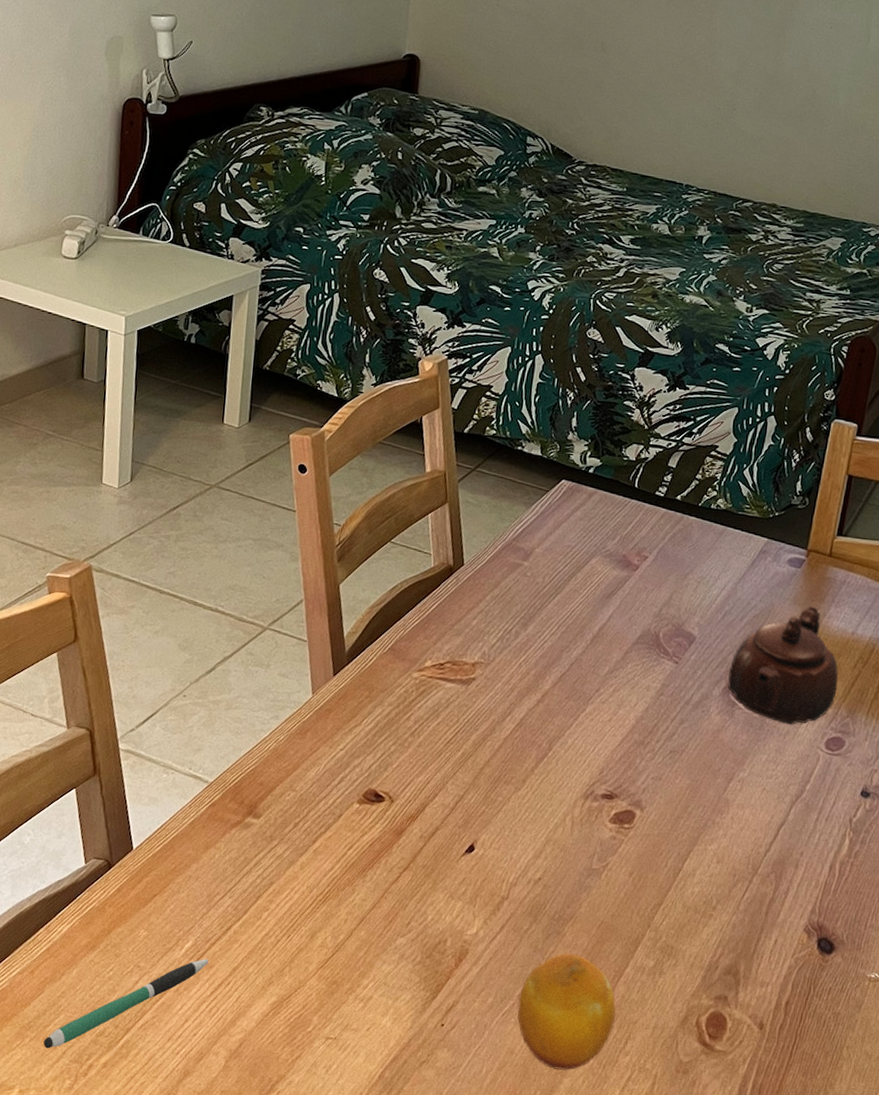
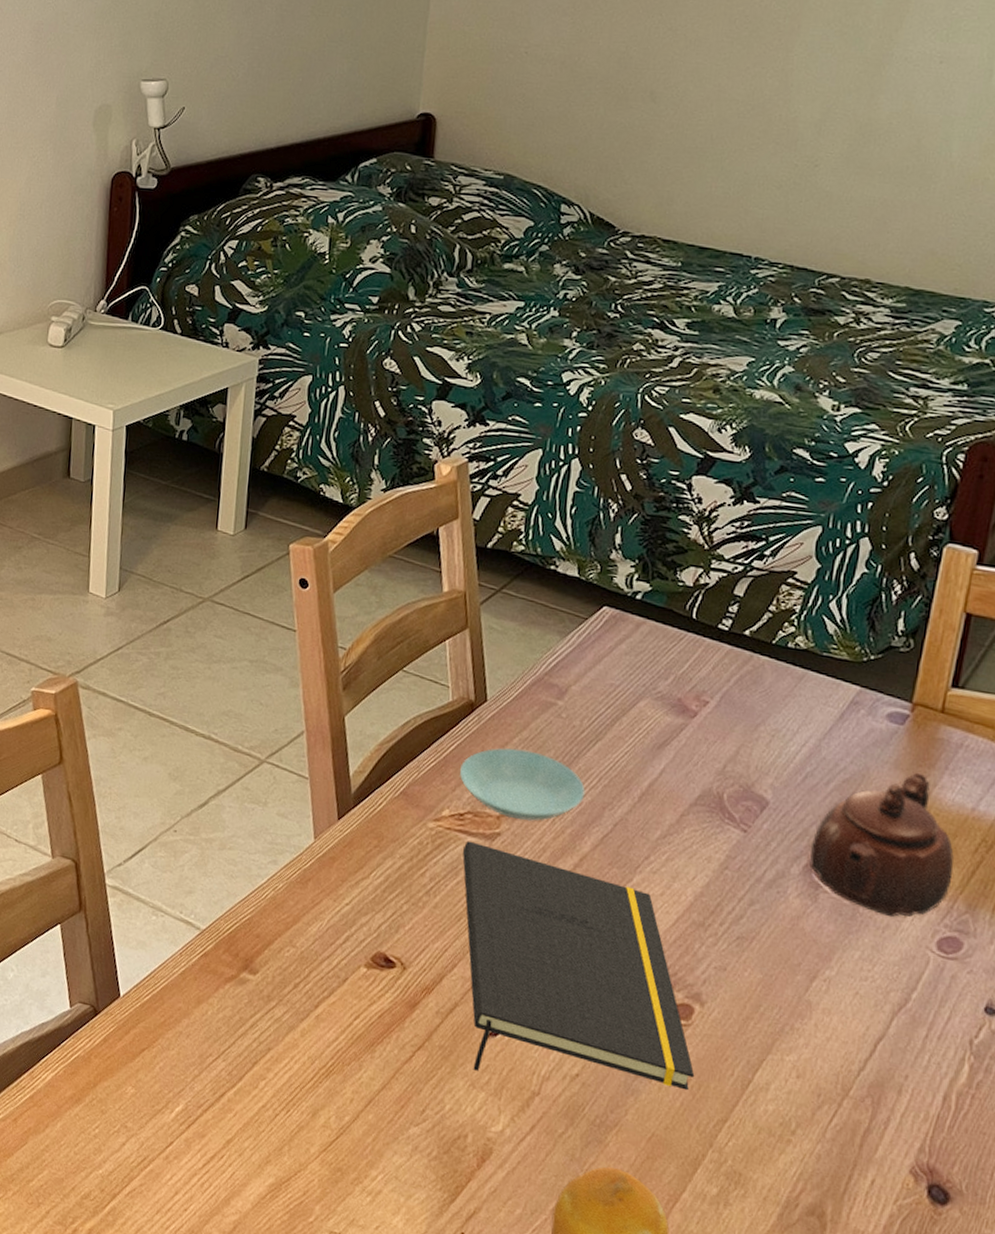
pen: present [43,958,209,1049] -> none [27,1126,201,1206]
saucer: none [440,604,547,666] -> present [459,748,585,821]
notepad: none [443,686,636,884] -> present [462,840,695,1091]

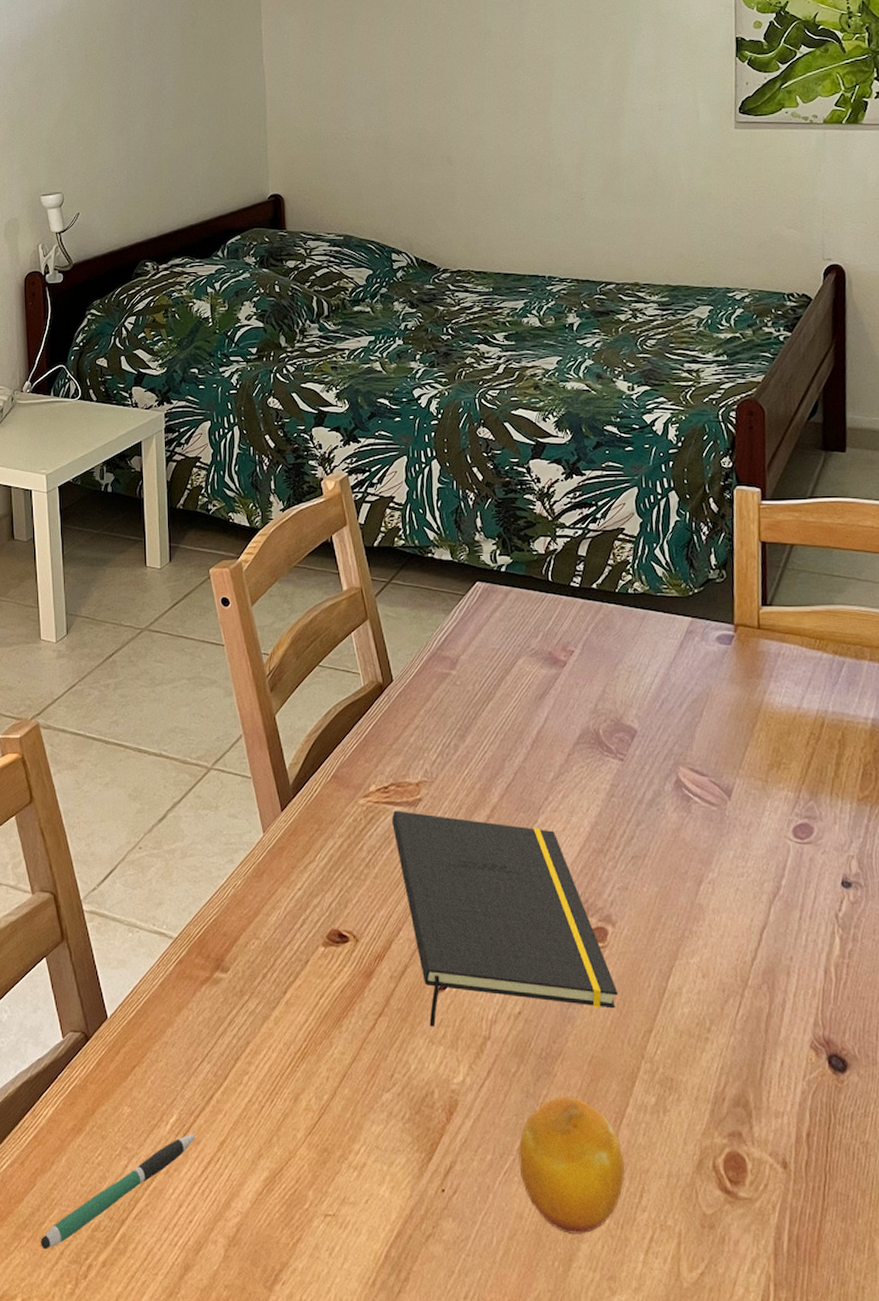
pen: none [27,1126,201,1206] -> present [41,1133,196,1250]
saucer: present [459,748,585,821] -> none [378,719,486,782]
teapot: present [809,772,954,917] -> none [677,683,794,814]

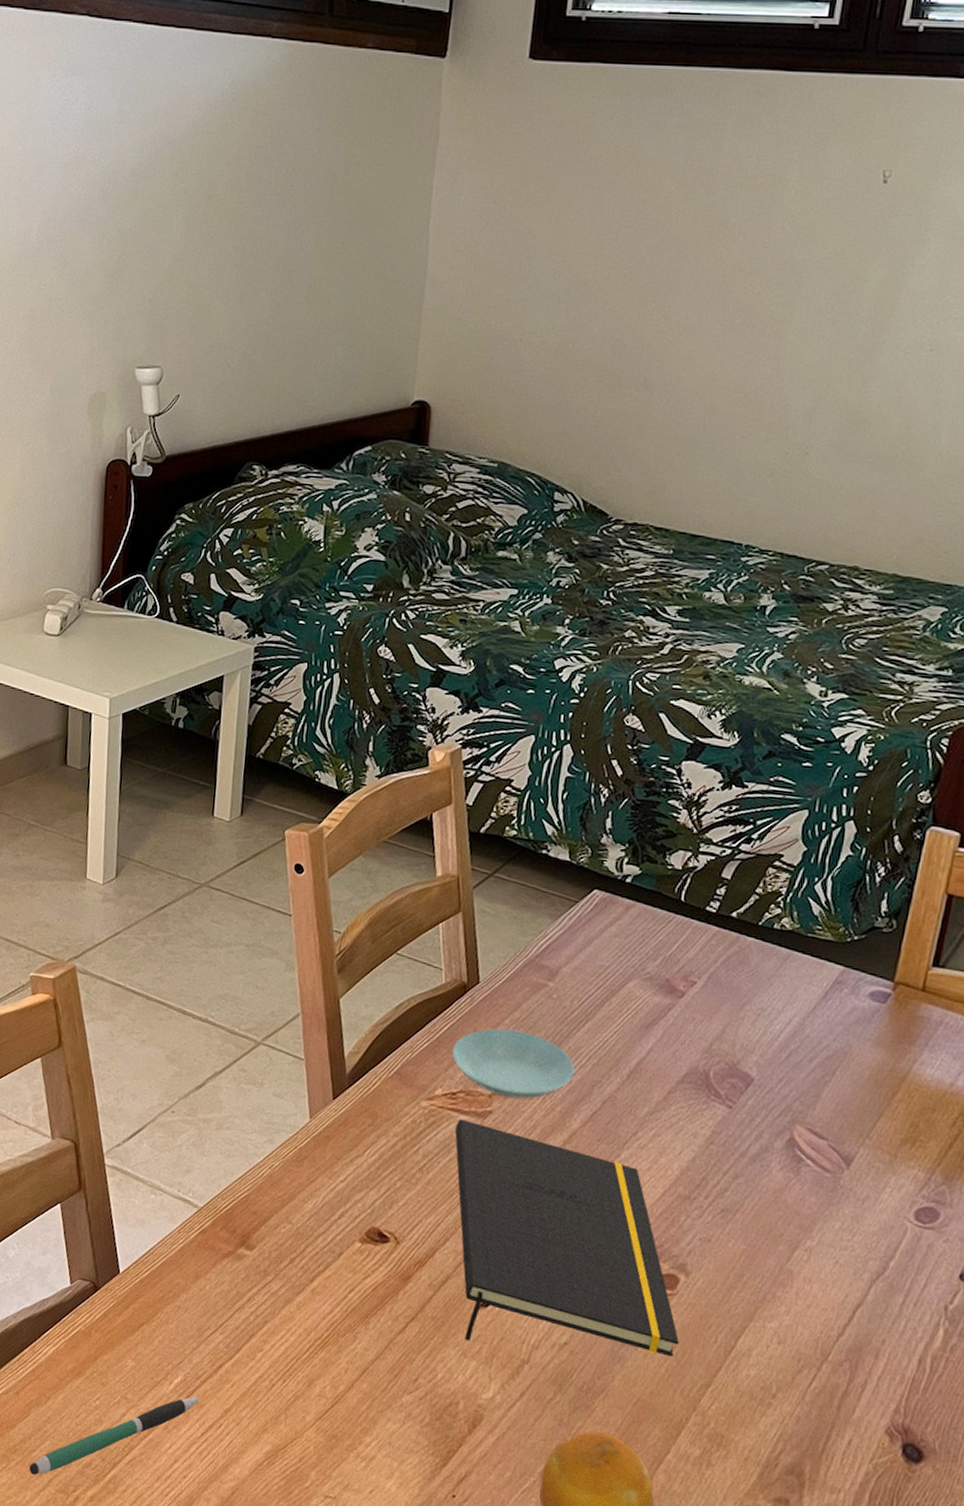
saucer: none [378,719,486,782] -> present [452,1028,575,1099]

